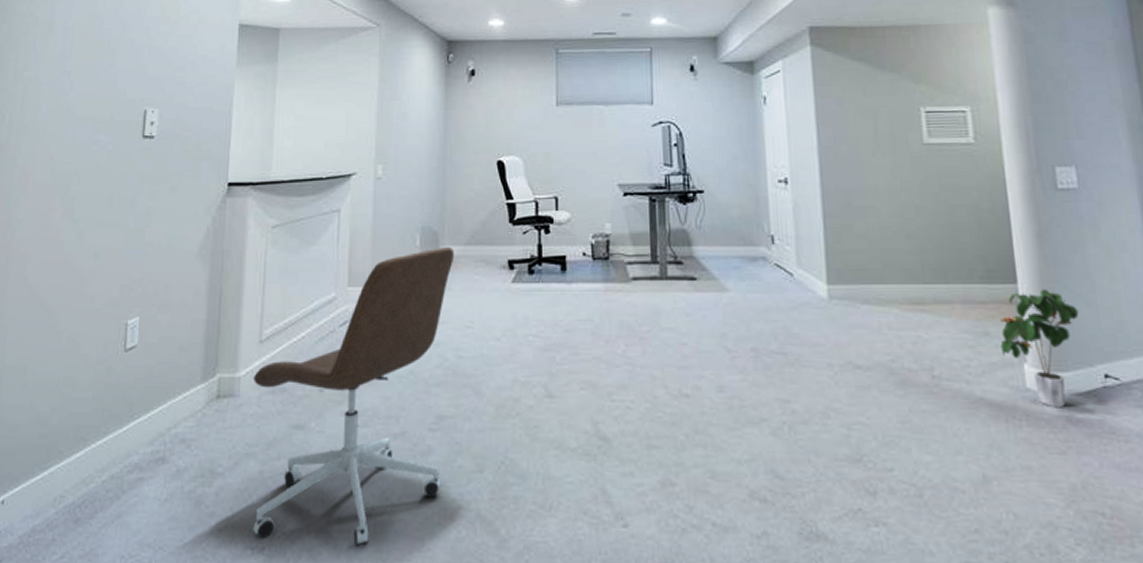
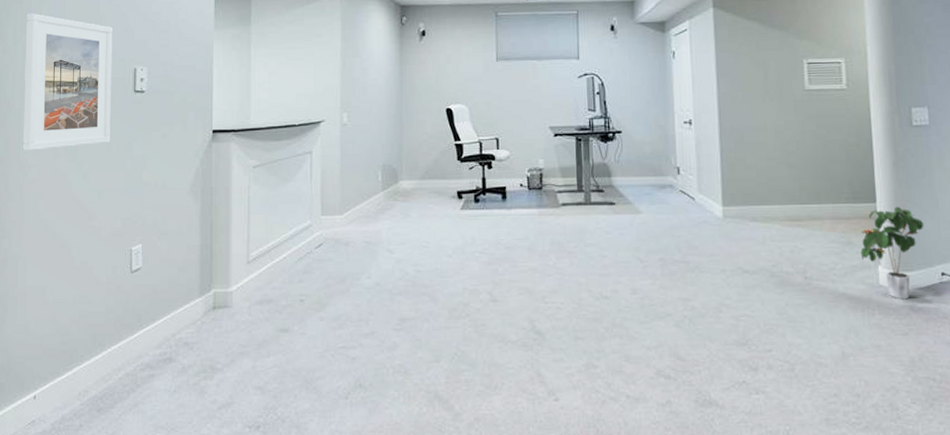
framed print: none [13,47,124,204] -> present [22,13,113,151]
office chair: present [253,246,455,548] -> none [243,180,412,424]

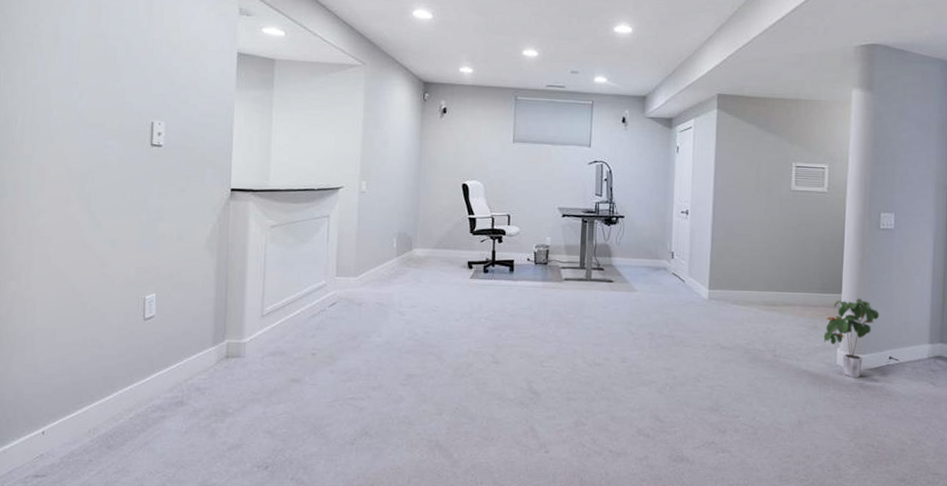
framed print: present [22,13,113,151] -> none [32,57,129,196]

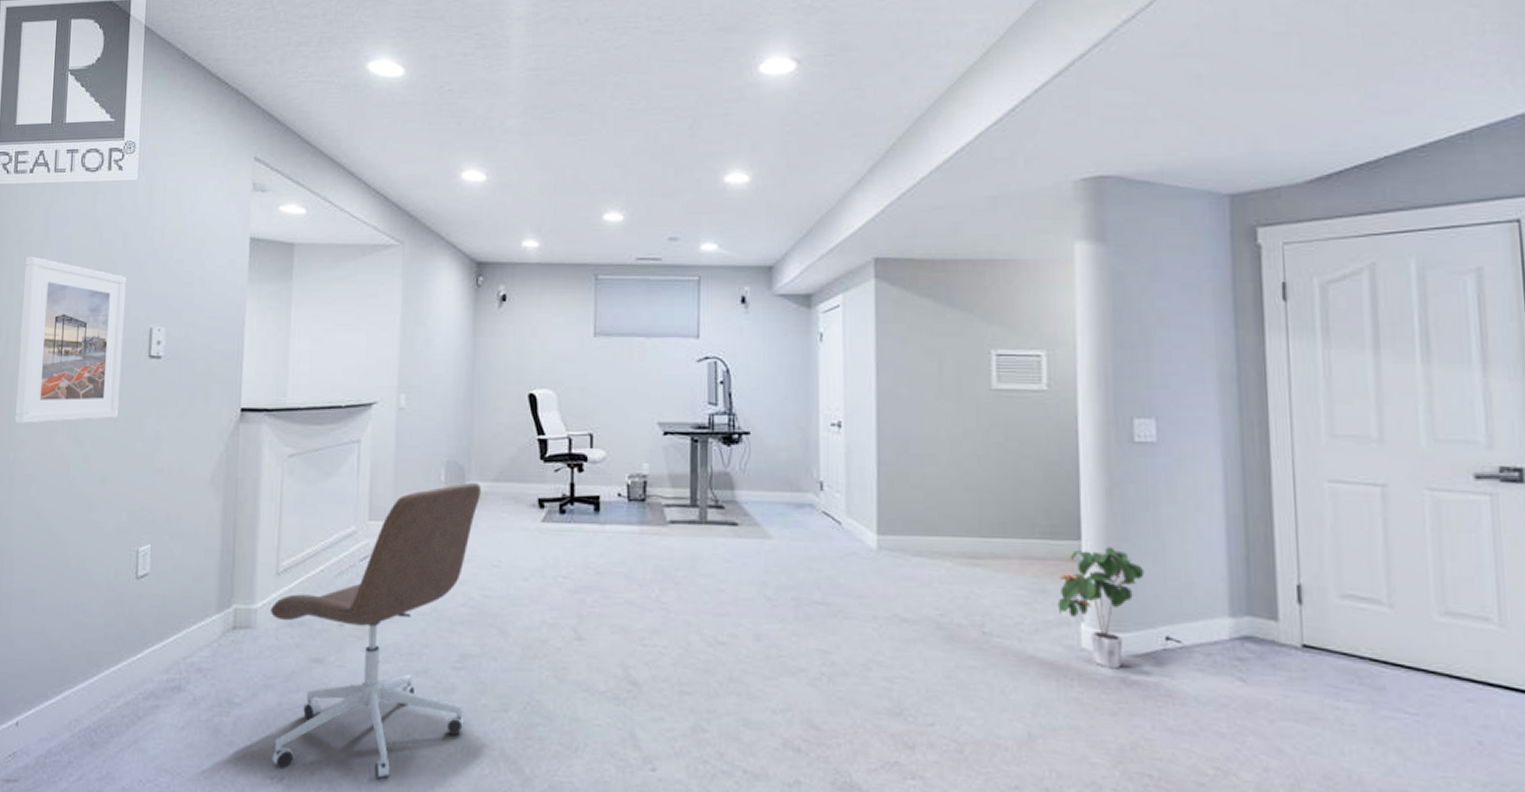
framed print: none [32,57,129,196] -> present [14,256,126,424]
office chair: none [256,248,425,466] -> present [270,482,482,781]

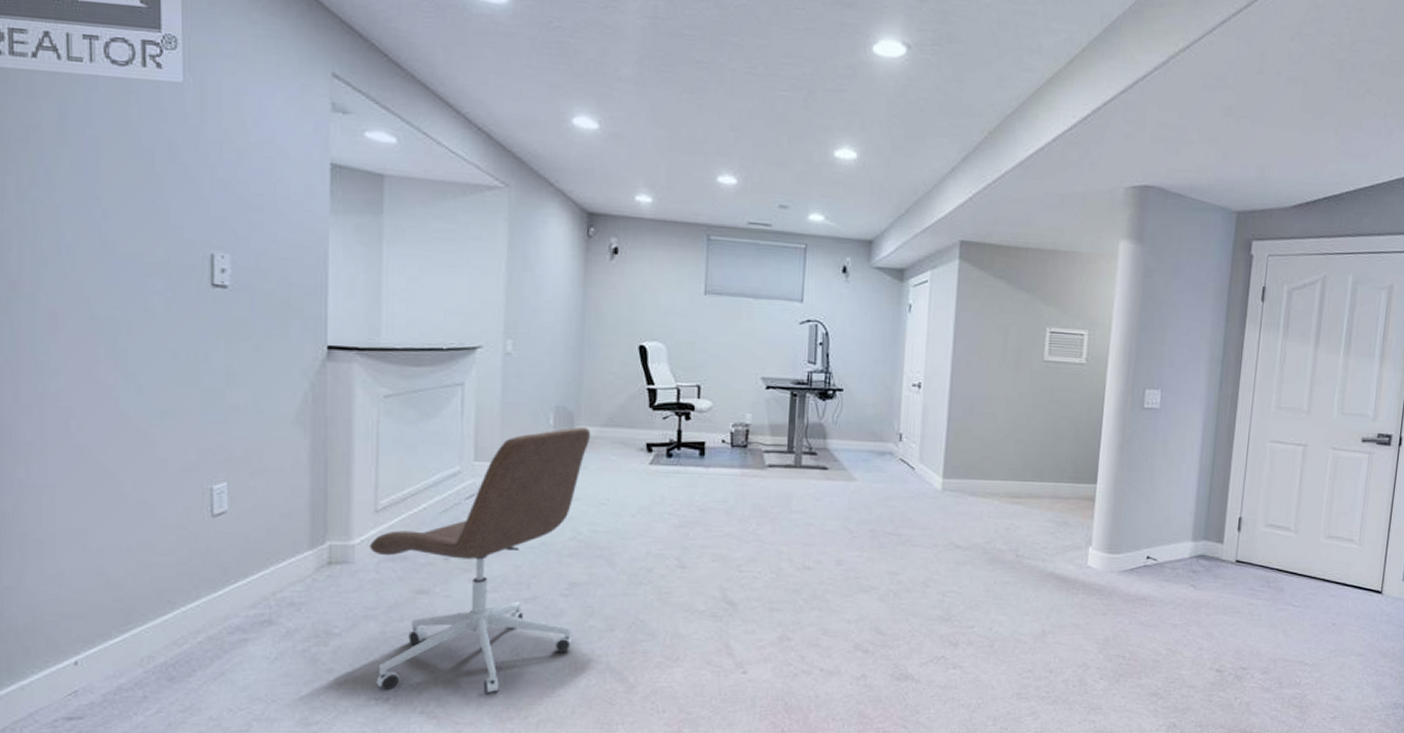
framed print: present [14,256,126,424] -> none [36,158,177,351]
potted plant: present [1057,546,1145,669] -> none [1074,489,1139,581]

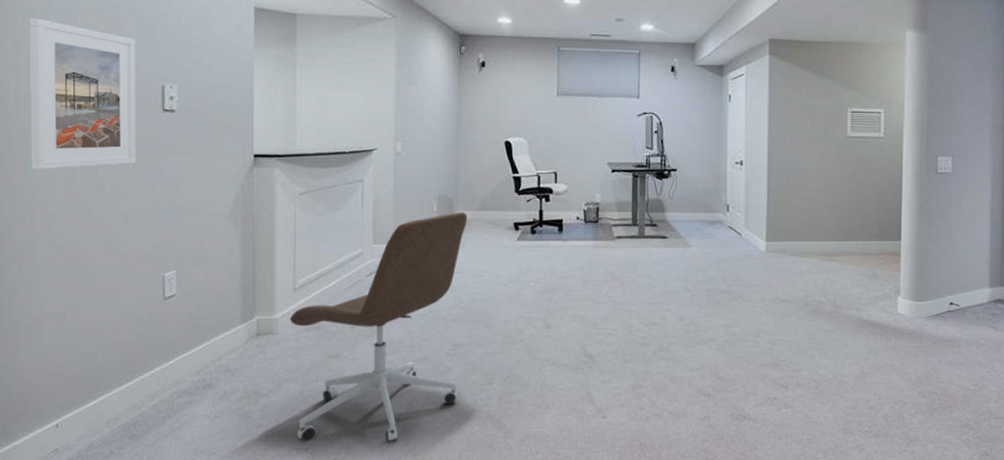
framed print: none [36,158,177,351] -> present [29,18,136,170]

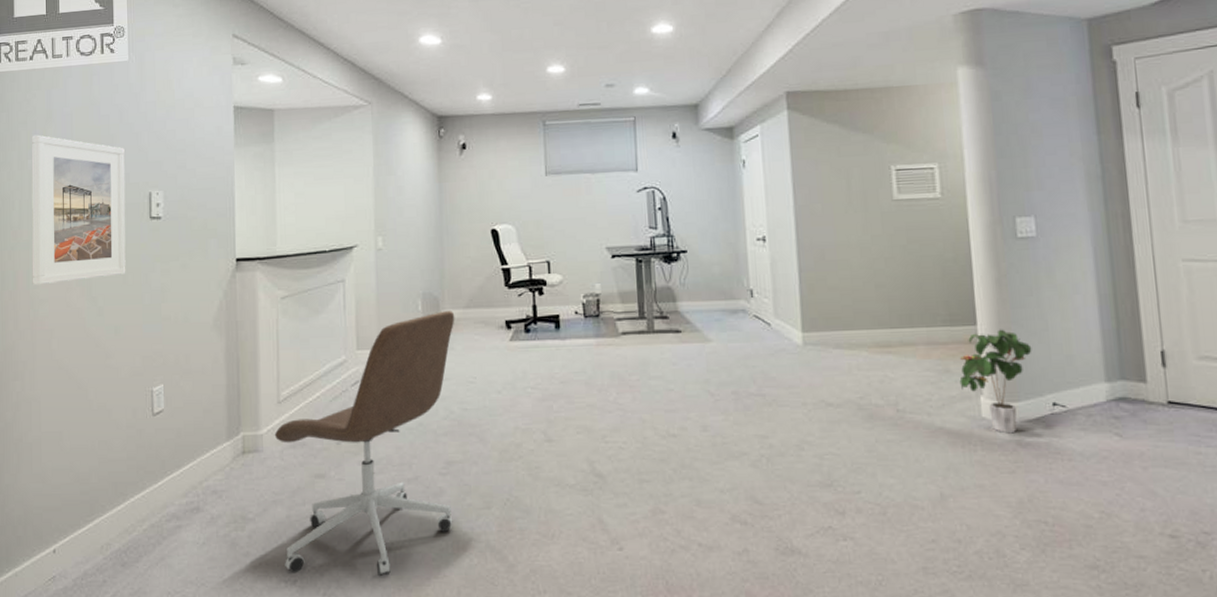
potted plant: none [884,244,940,326] -> present [959,329,1032,434]

